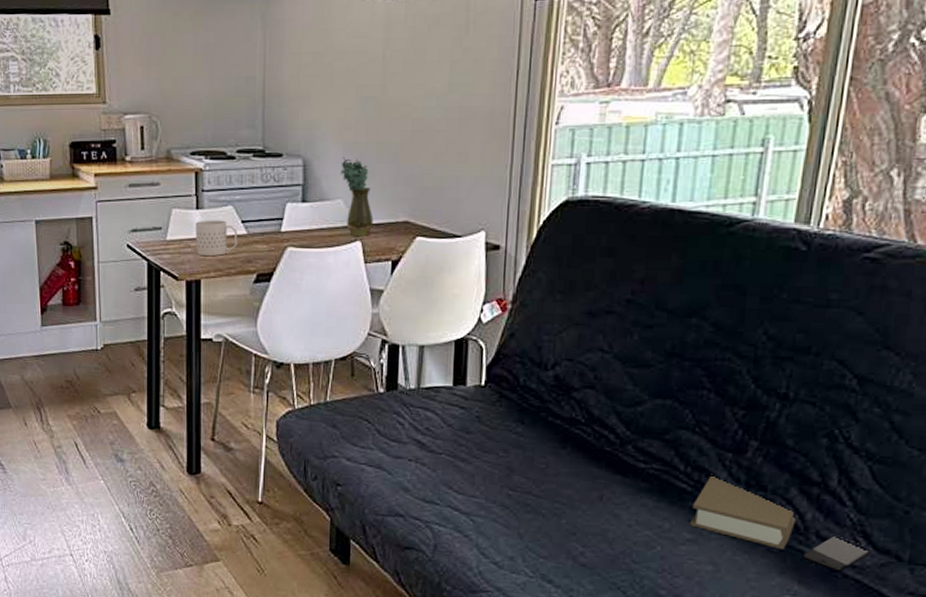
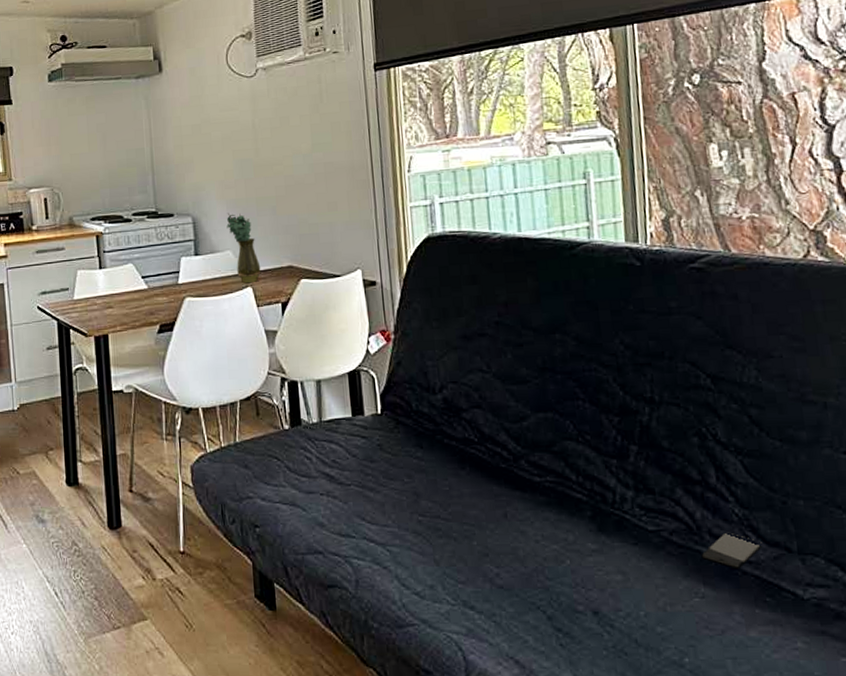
mug: present [195,220,238,257] -> none [99,277,140,312]
book: present [690,473,798,549] -> none [590,481,689,551]

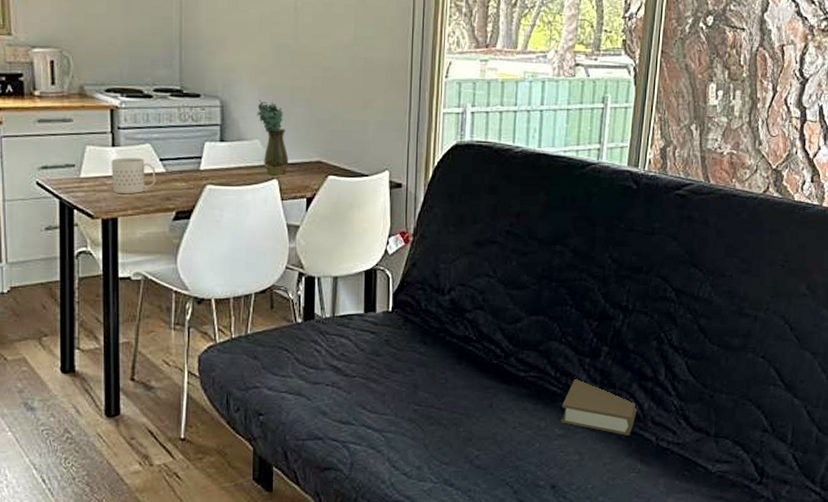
mug: none [99,277,140,312] -> present [111,157,156,195]
book: none [590,481,689,551] -> present [561,377,638,435]
smartphone: present [701,533,763,570] -> none [642,421,690,450]

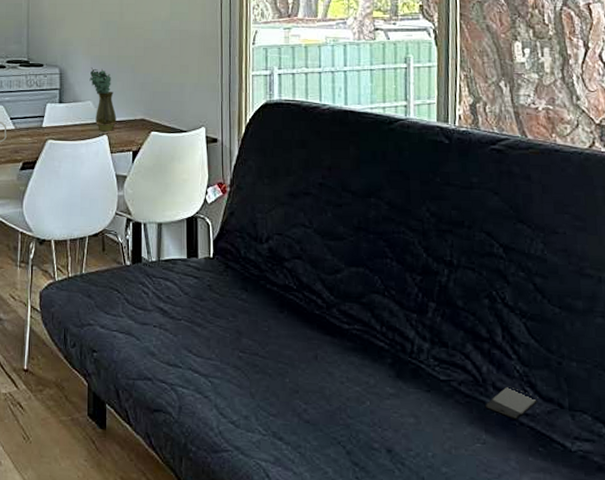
book: present [561,377,638,435] -> none [391,332,476,401]
smartphone: none [642,421,690,450] -> present [484,387,539,421]

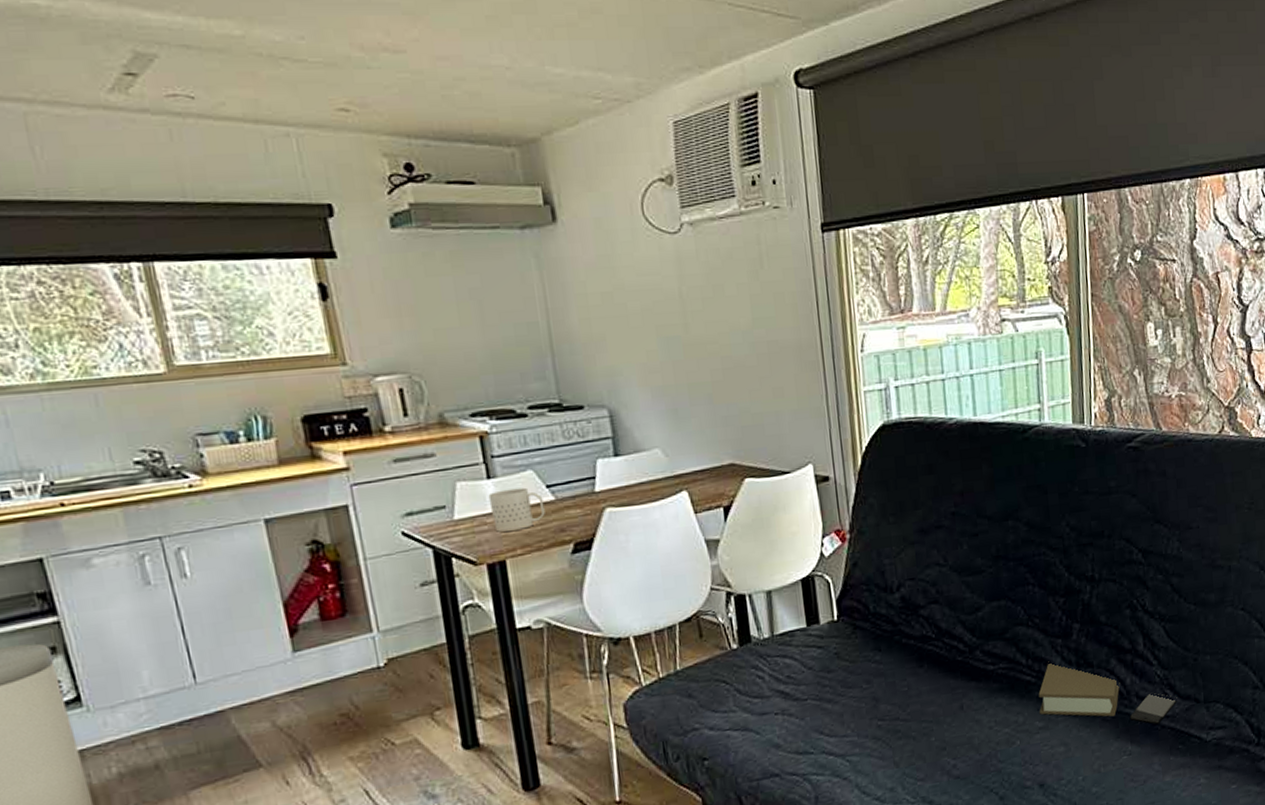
vase: present [89,67,117,132] -> none [652,402,698,487]
book: none [391,332,476,401] -> present [1038,661,1120,717]

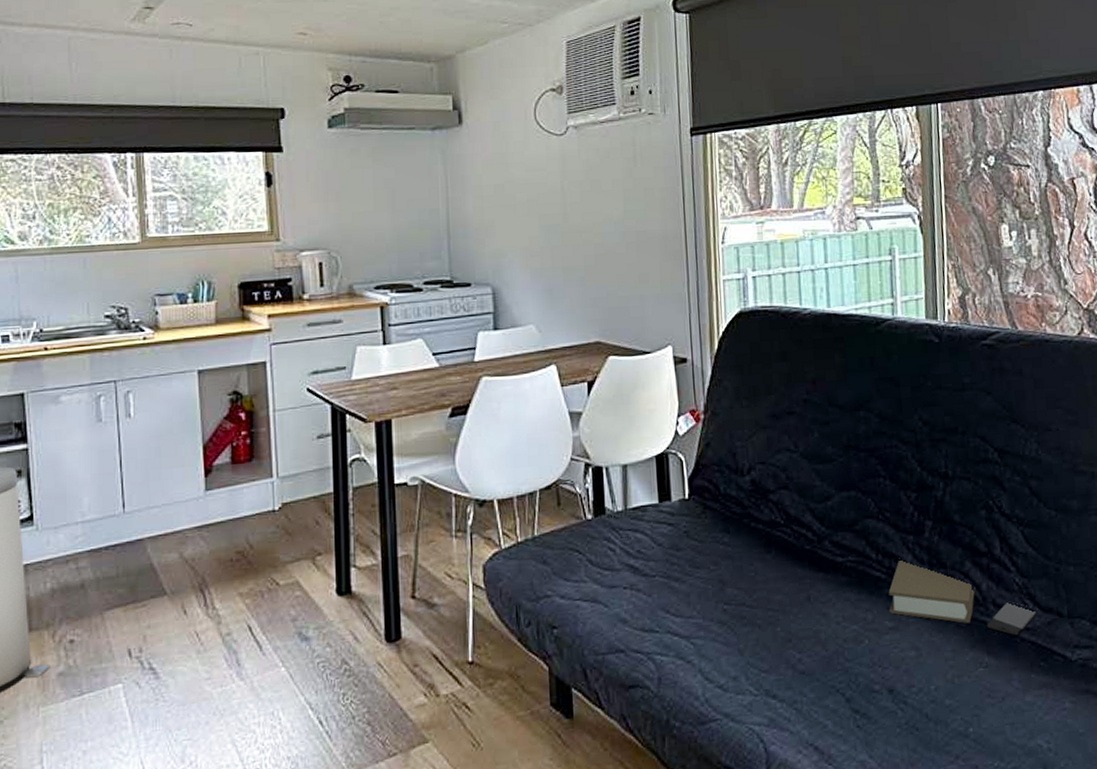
mug: present [488,487,545,533] -> none [382,354,429,394]

